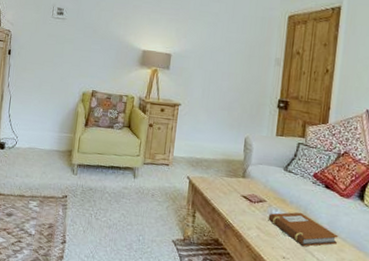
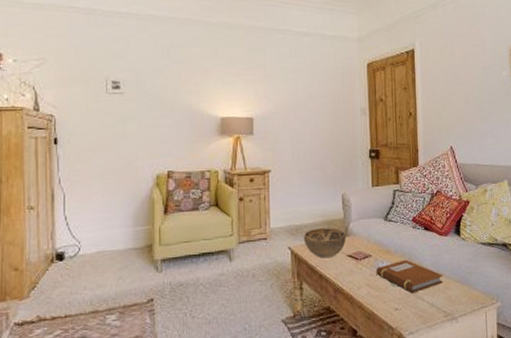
decorative bowl: none [202,164,243,195] -> present [303,228,346,258]

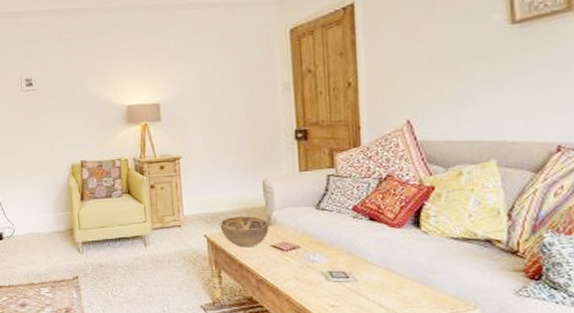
notebook: present [376,259,444,294] -> none [306,253,396,291]

